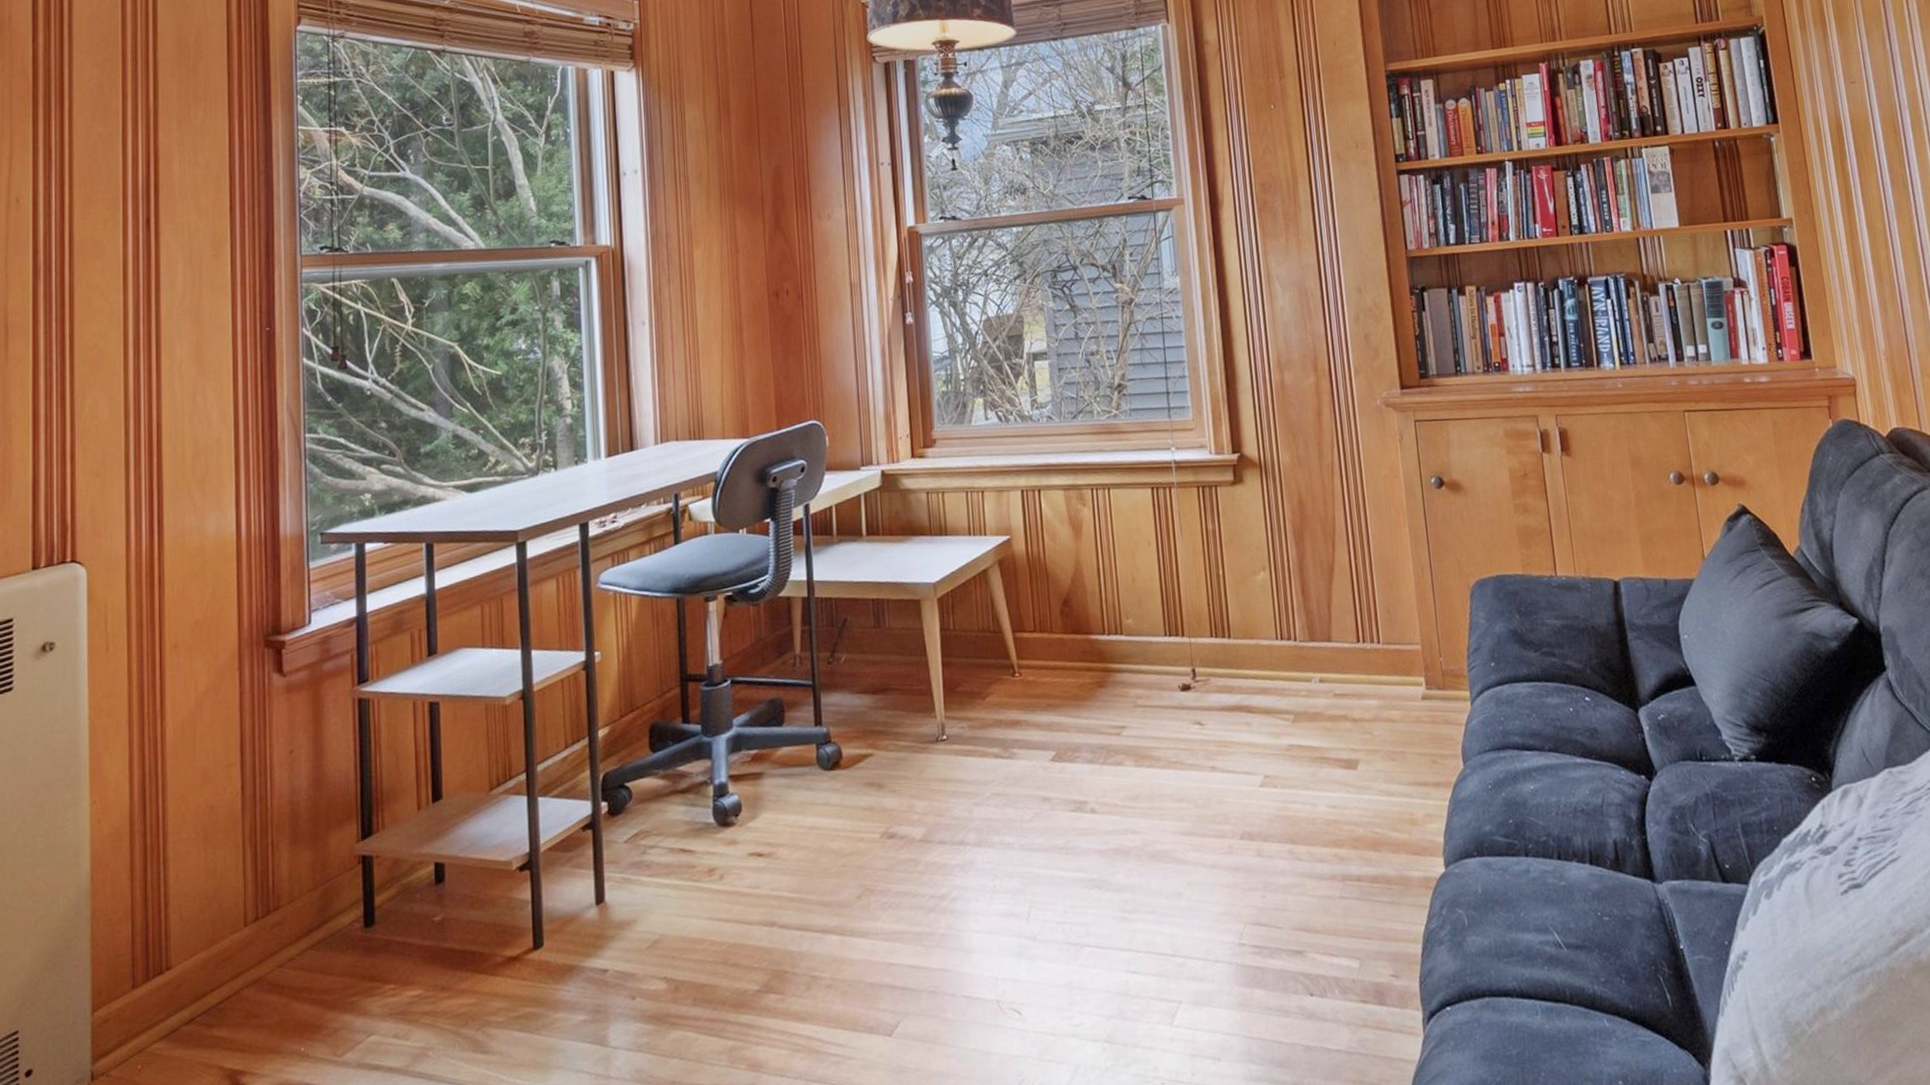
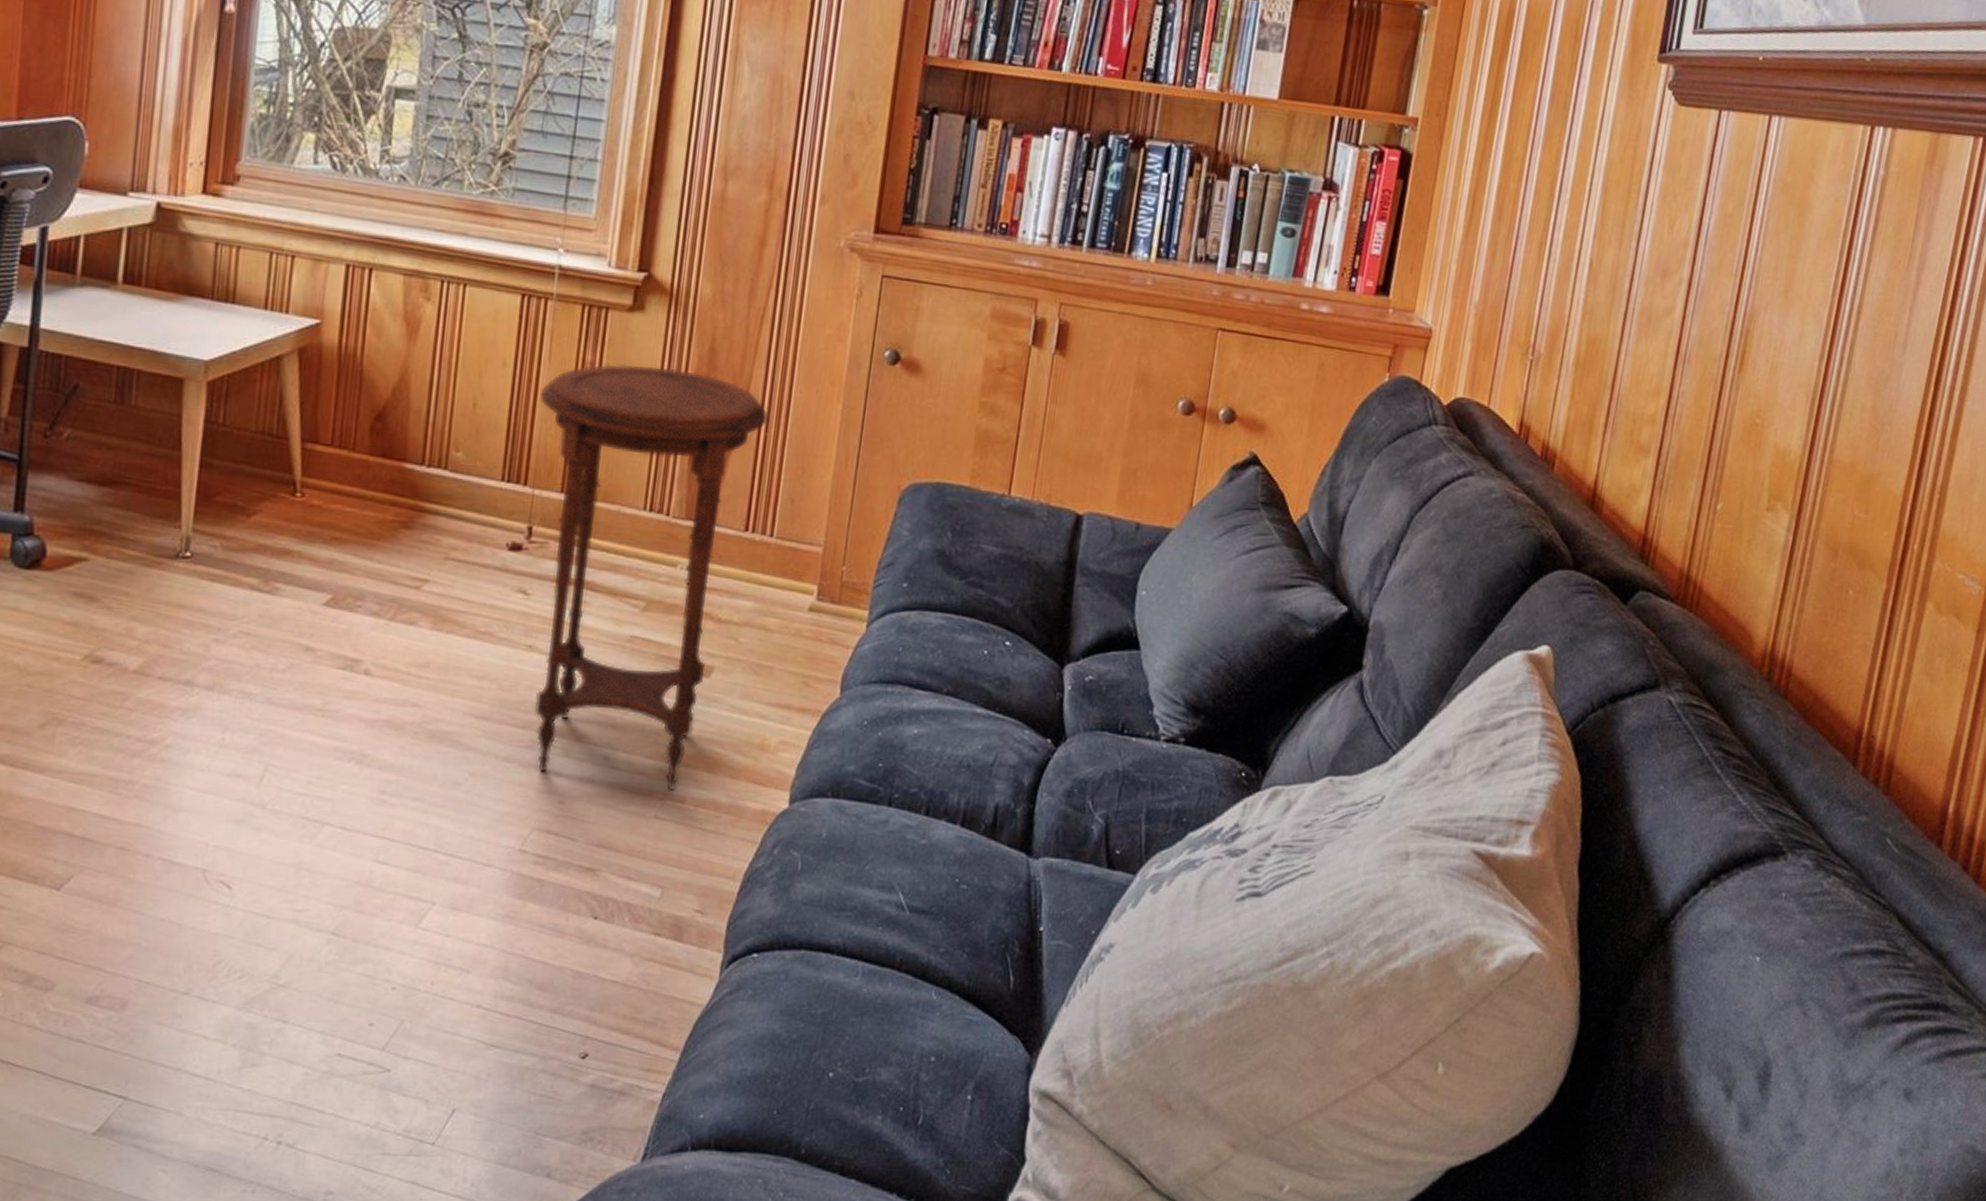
side table: none [1179,522,1355,874] -> present [535,364,769,790]

